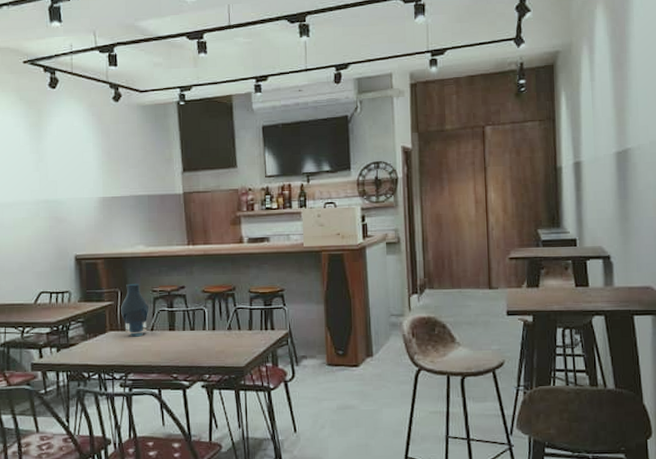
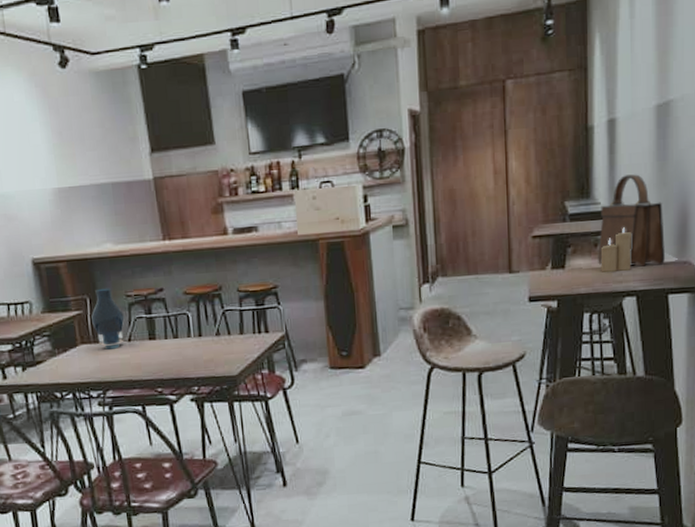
handbag: none [568,209,629,289] -> present [598,174,665,267]
candle: none [570,254,599,294] -> present [600,227,632,273]

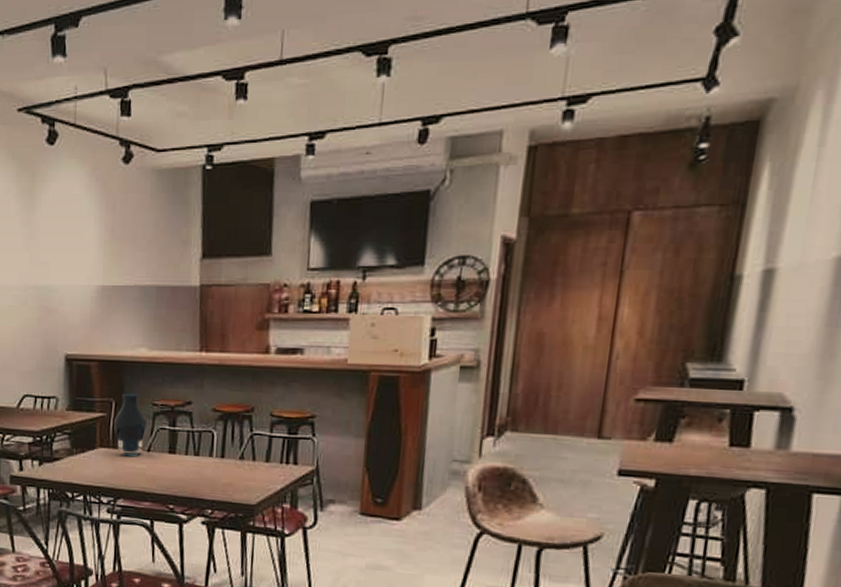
handbag: present [598,174,665,267] -> none [719,339,824,456]
candle: present [600,227,632,273] -> none [721,403,774,458]

